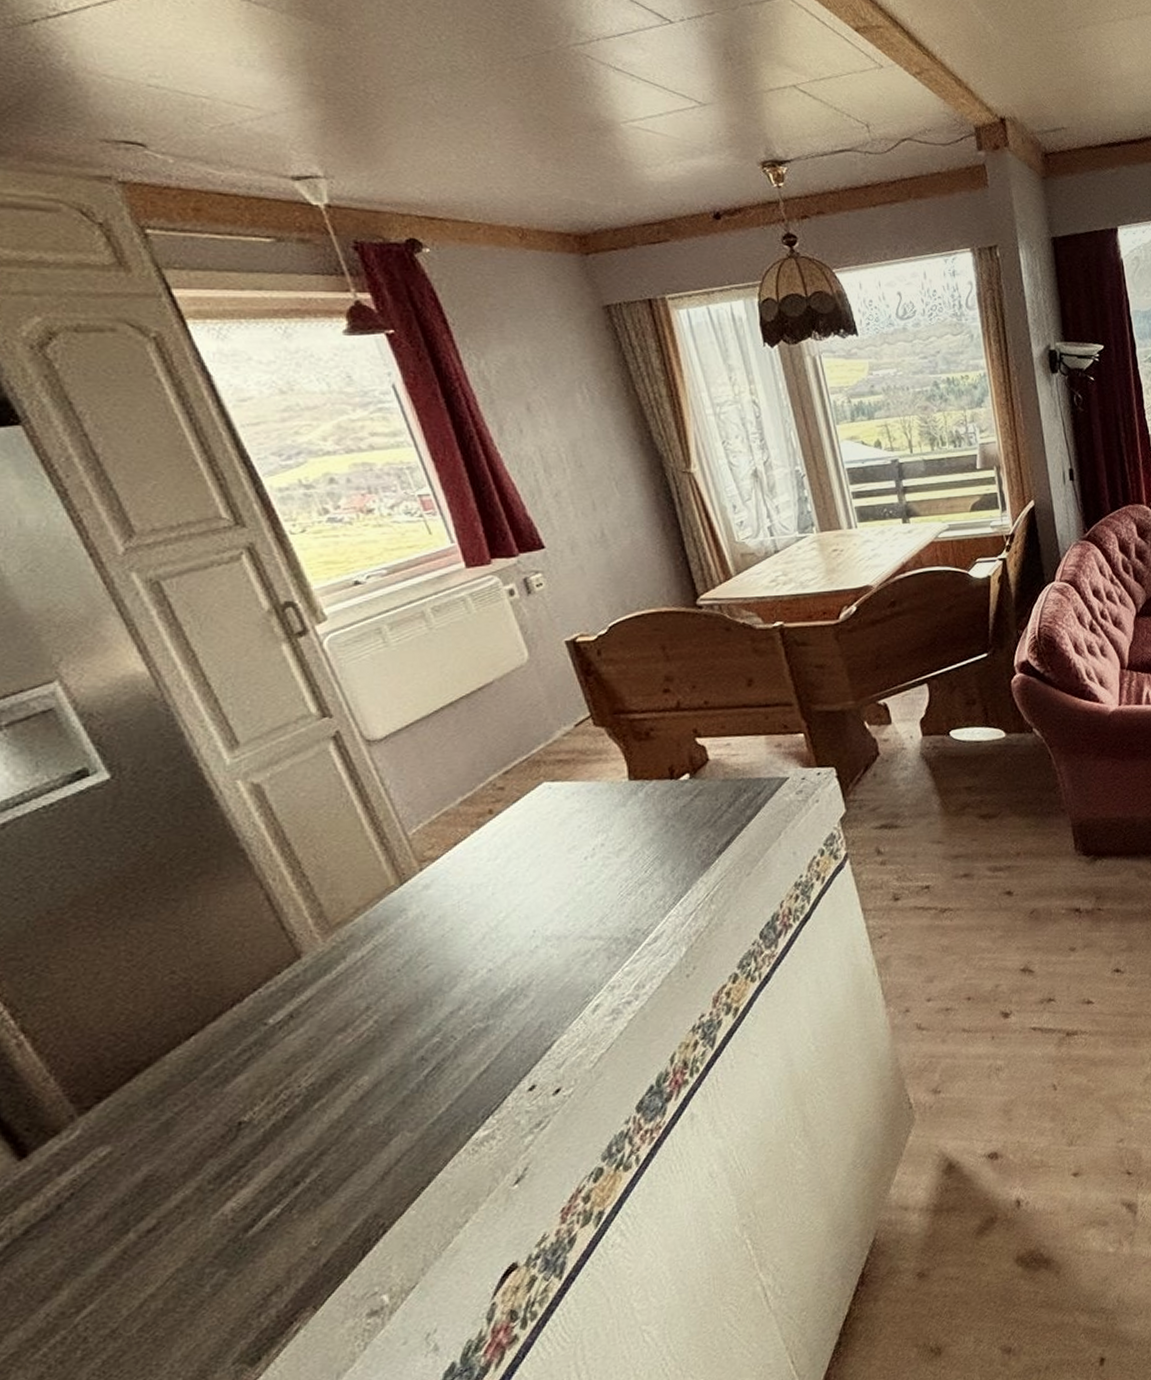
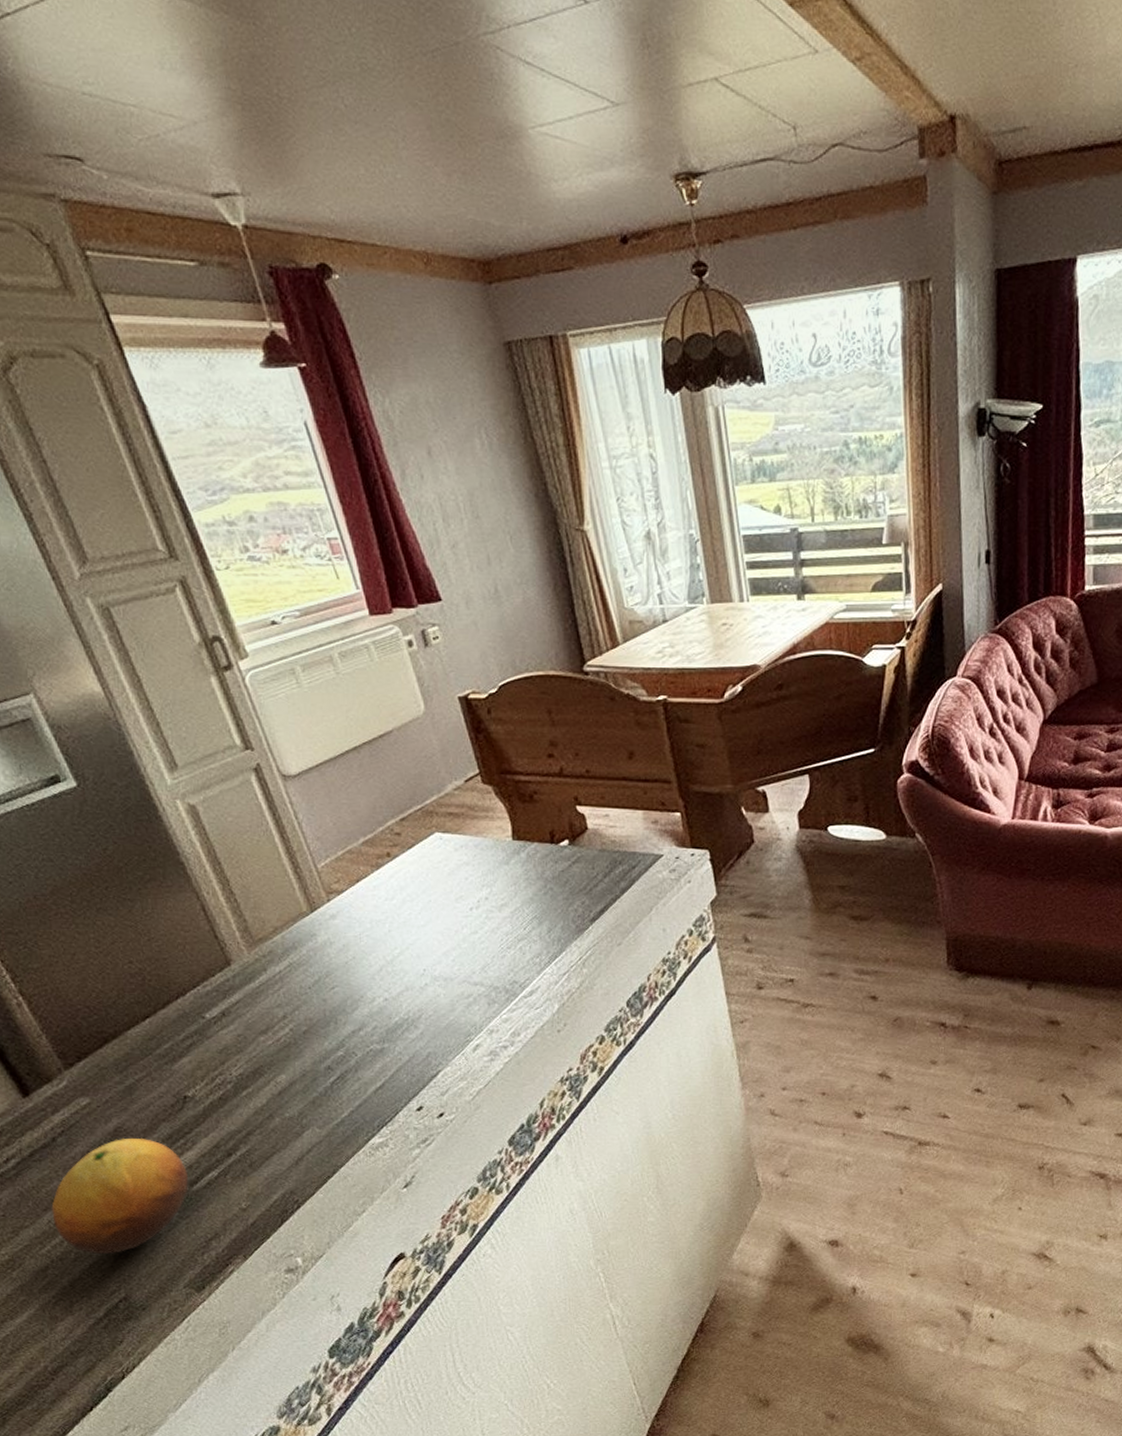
fruit: none [51,1183,242,1347] -> present [51,1137,189,1254]

